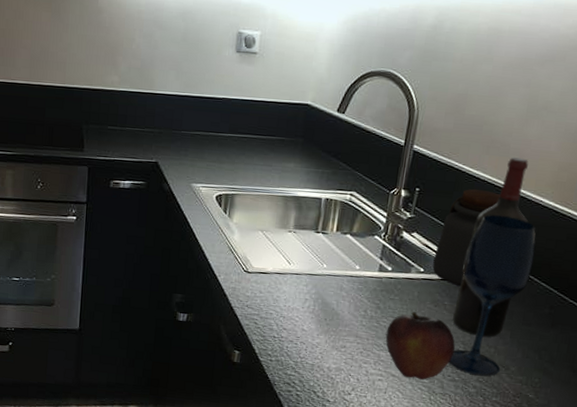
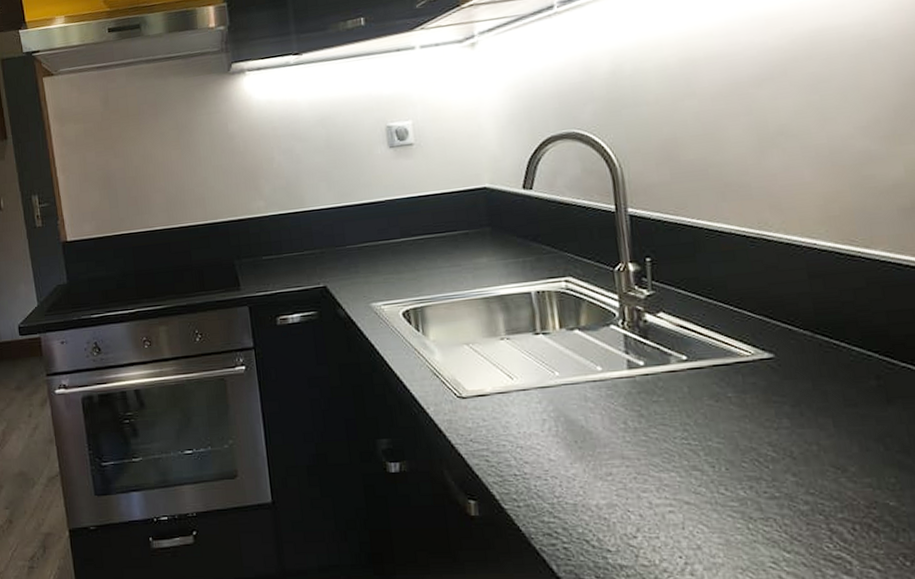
fruit: present [385,311,455,380] -> none [660,412,763,504]
jar: present [432,189,500,286] -> none [694,244,759,370]
wineglass: present [449,214,536,377] -> none [736,270,836,486]
wine bottle: present [453,157,528,337] -> none [736,197,821,431]

